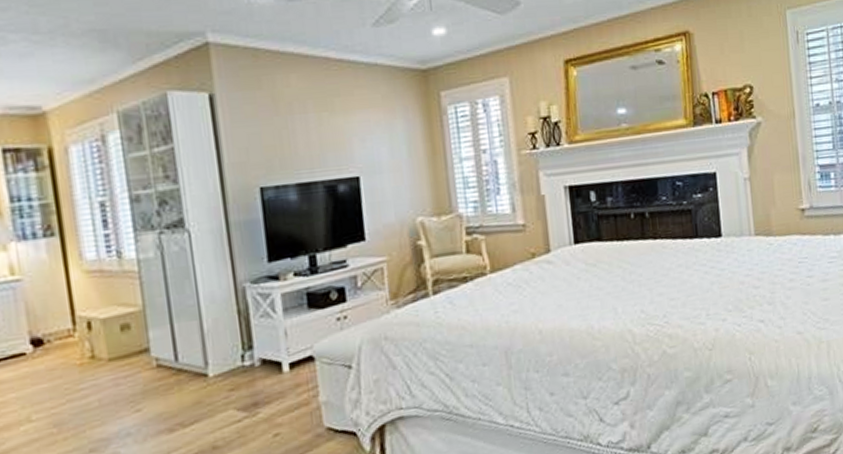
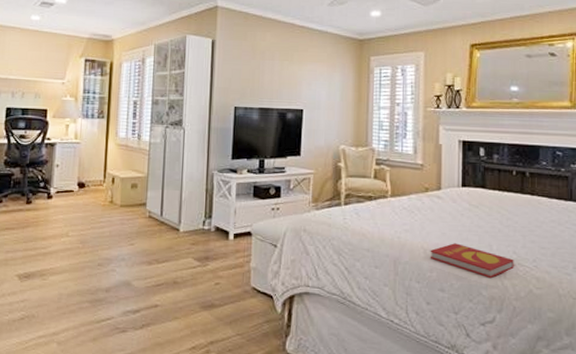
book: none [546,314,644,348] -> present [430,243,514,279]

